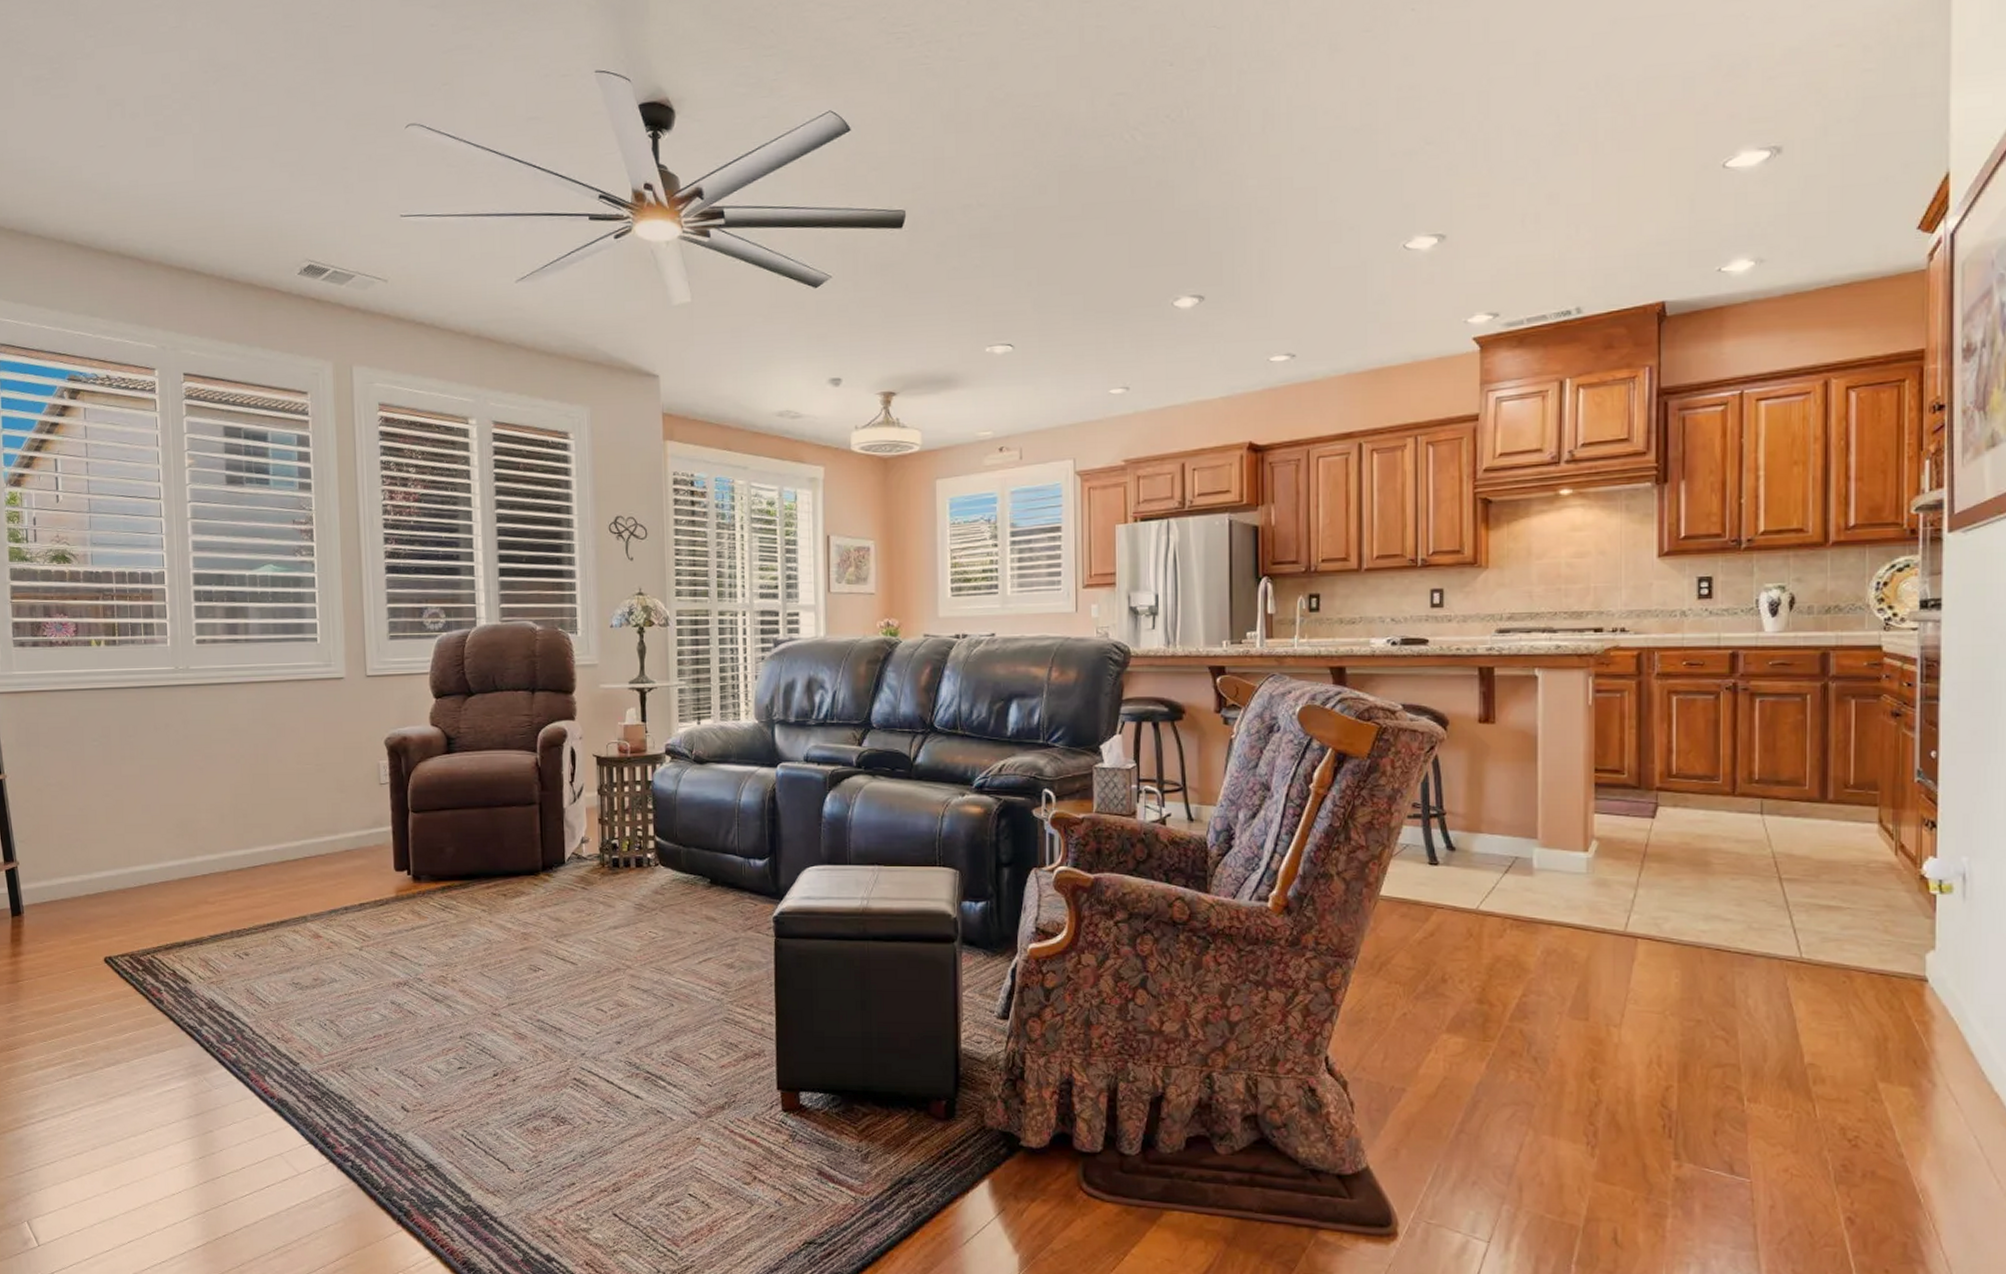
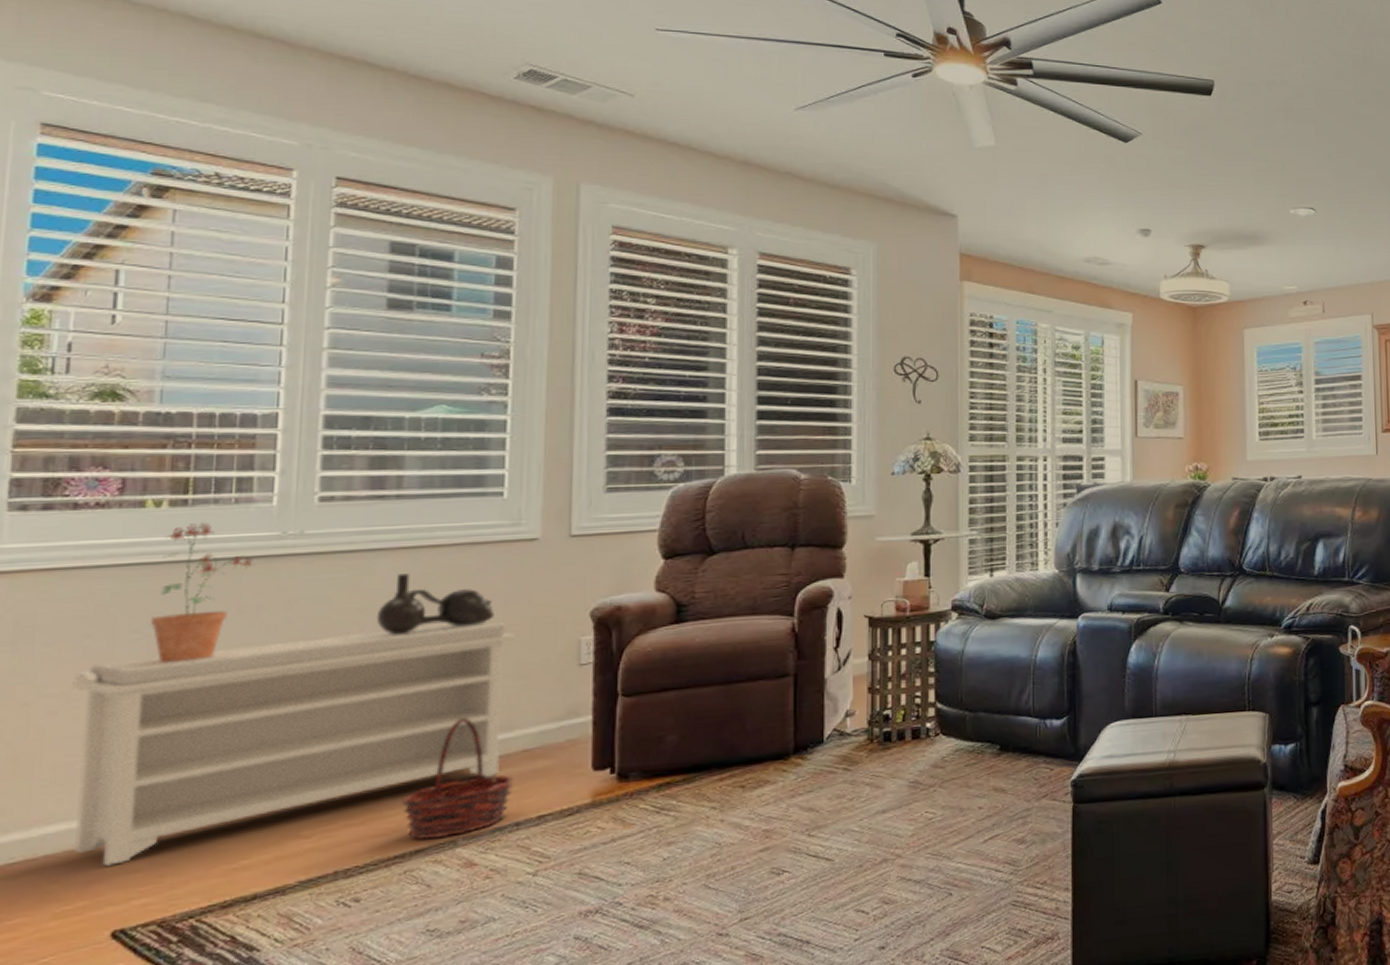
bench: none [63,744,335,910] -> present [72,622,518,866]
potted plant: none [103,659,161,764] -> present [150,523,255,662]
decorative vase: none [240,703,319,752] -> present [376,573,496,635]
basket: none [269,822,342,914] -> present [402,718,514,839]

